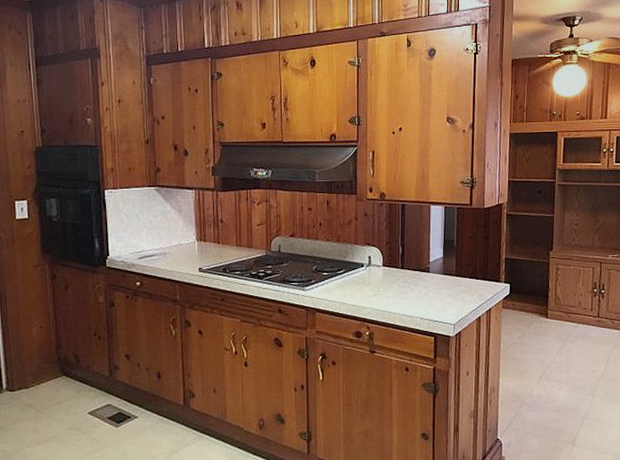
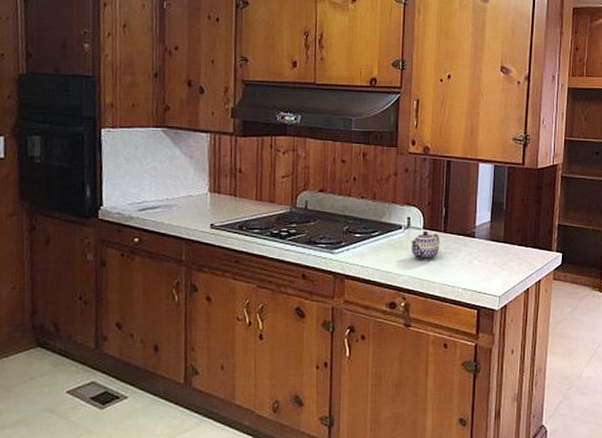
teapot: none [372,267,398,294] -> present [411,230,439,261]

